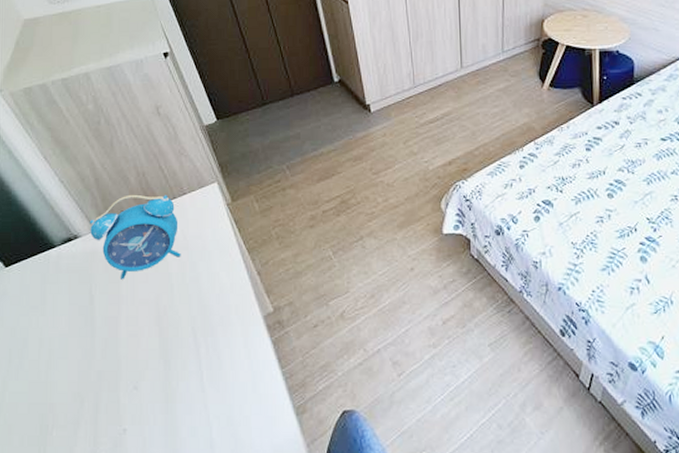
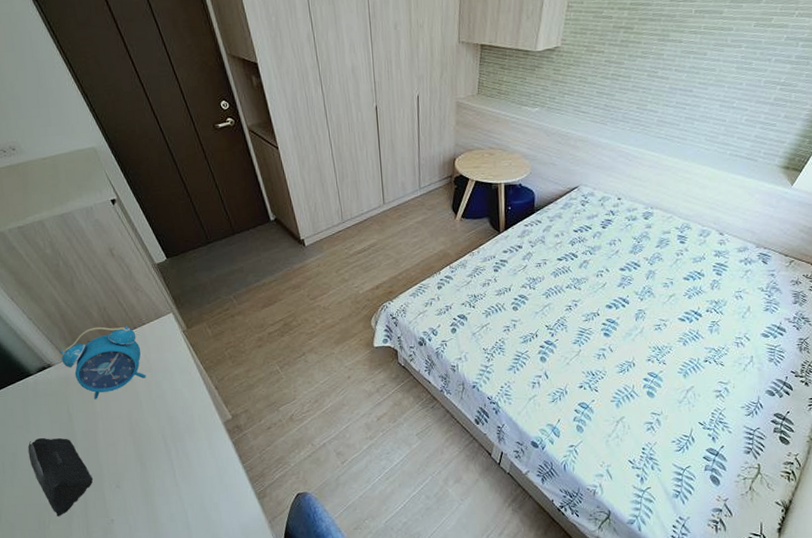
speaker: none [40,322,108,421] -> present [27,437,93,516]

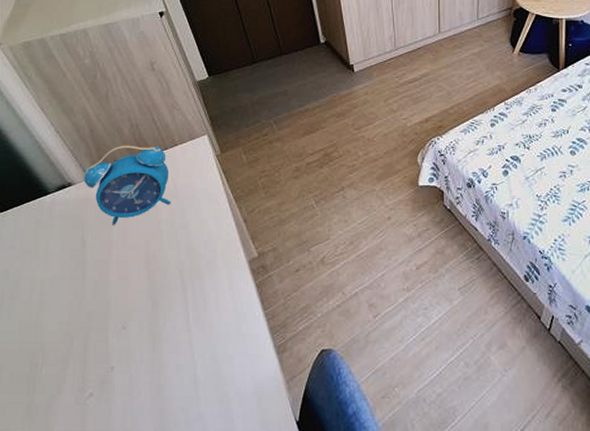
speaker: present [27,437,93,516] -> none [32,265,97,359]

